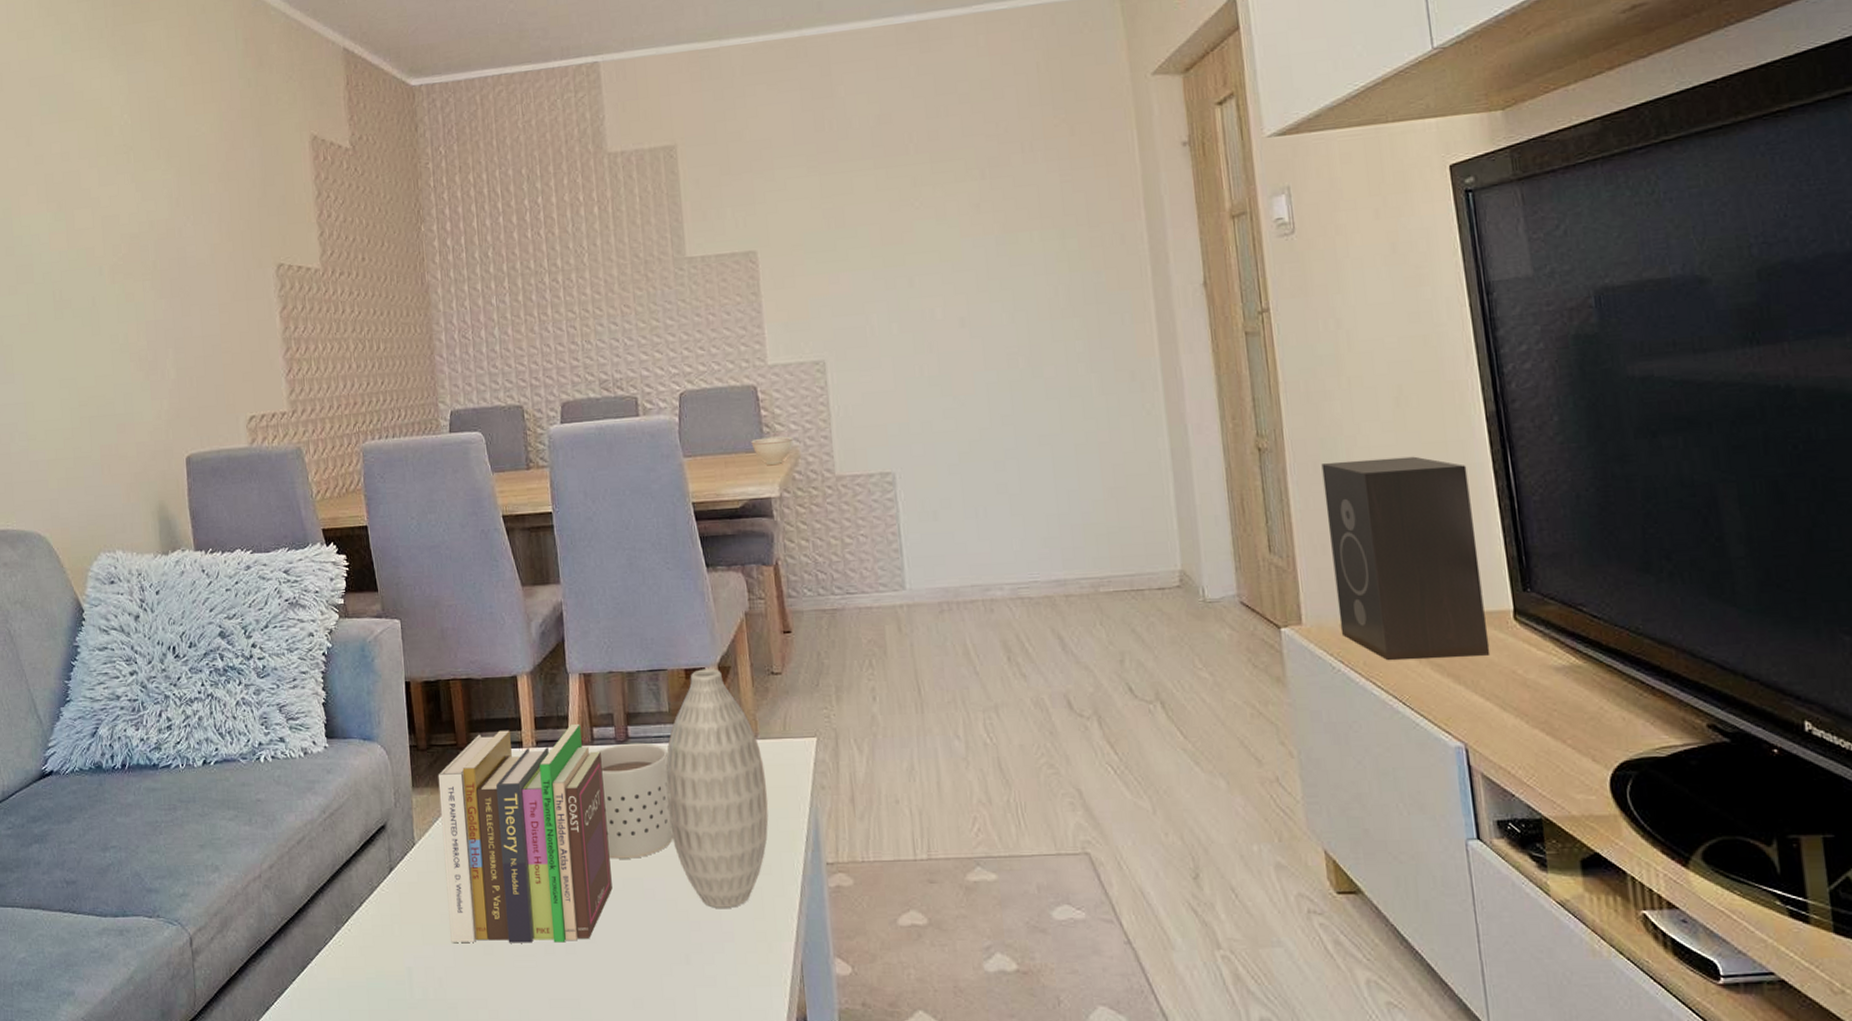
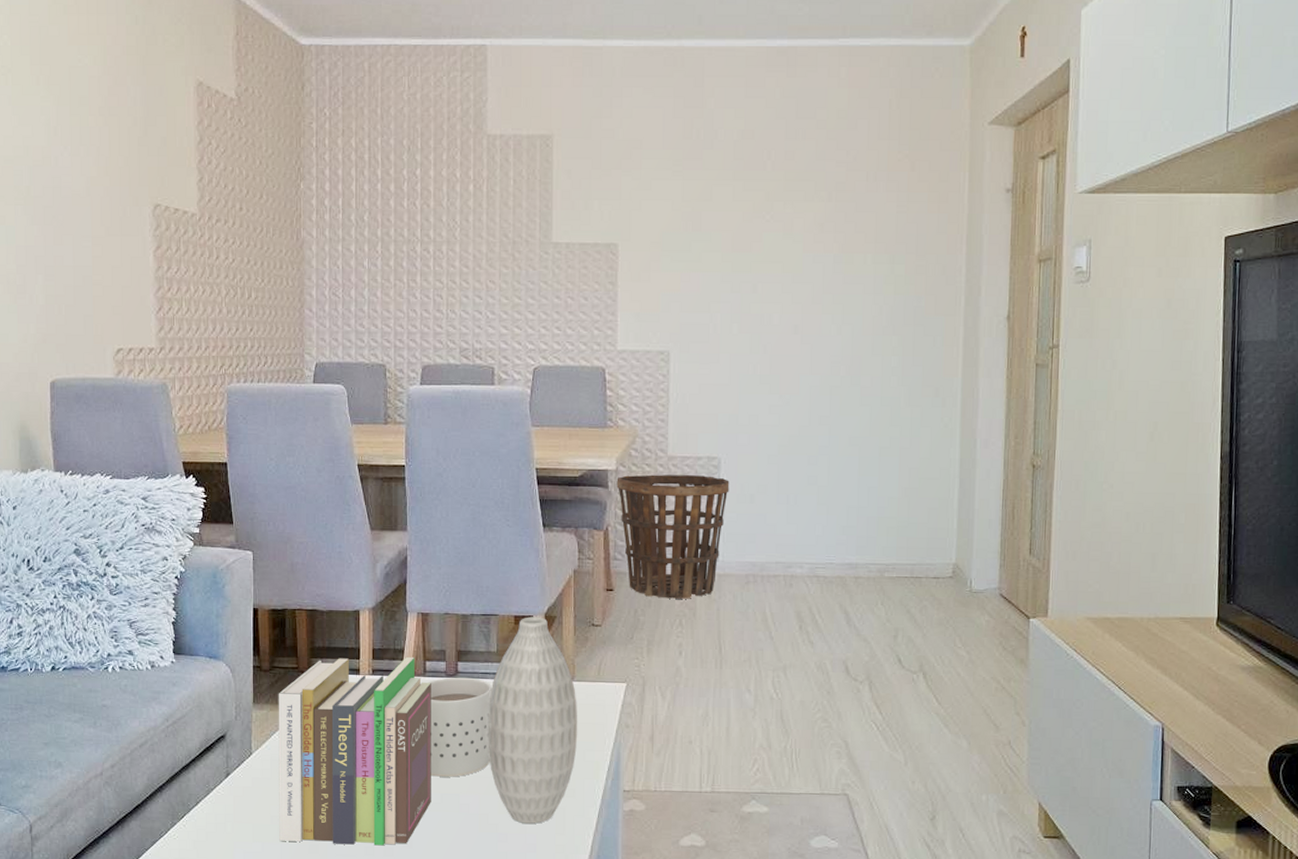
bowl: present [751,436,794,466] -> none [595,415,633,442]
basket: none [782,494,909,637] -> present [616,474,730,599]
speaker: present [1321,456,1491,661] -> none [1078,482,1199,654]

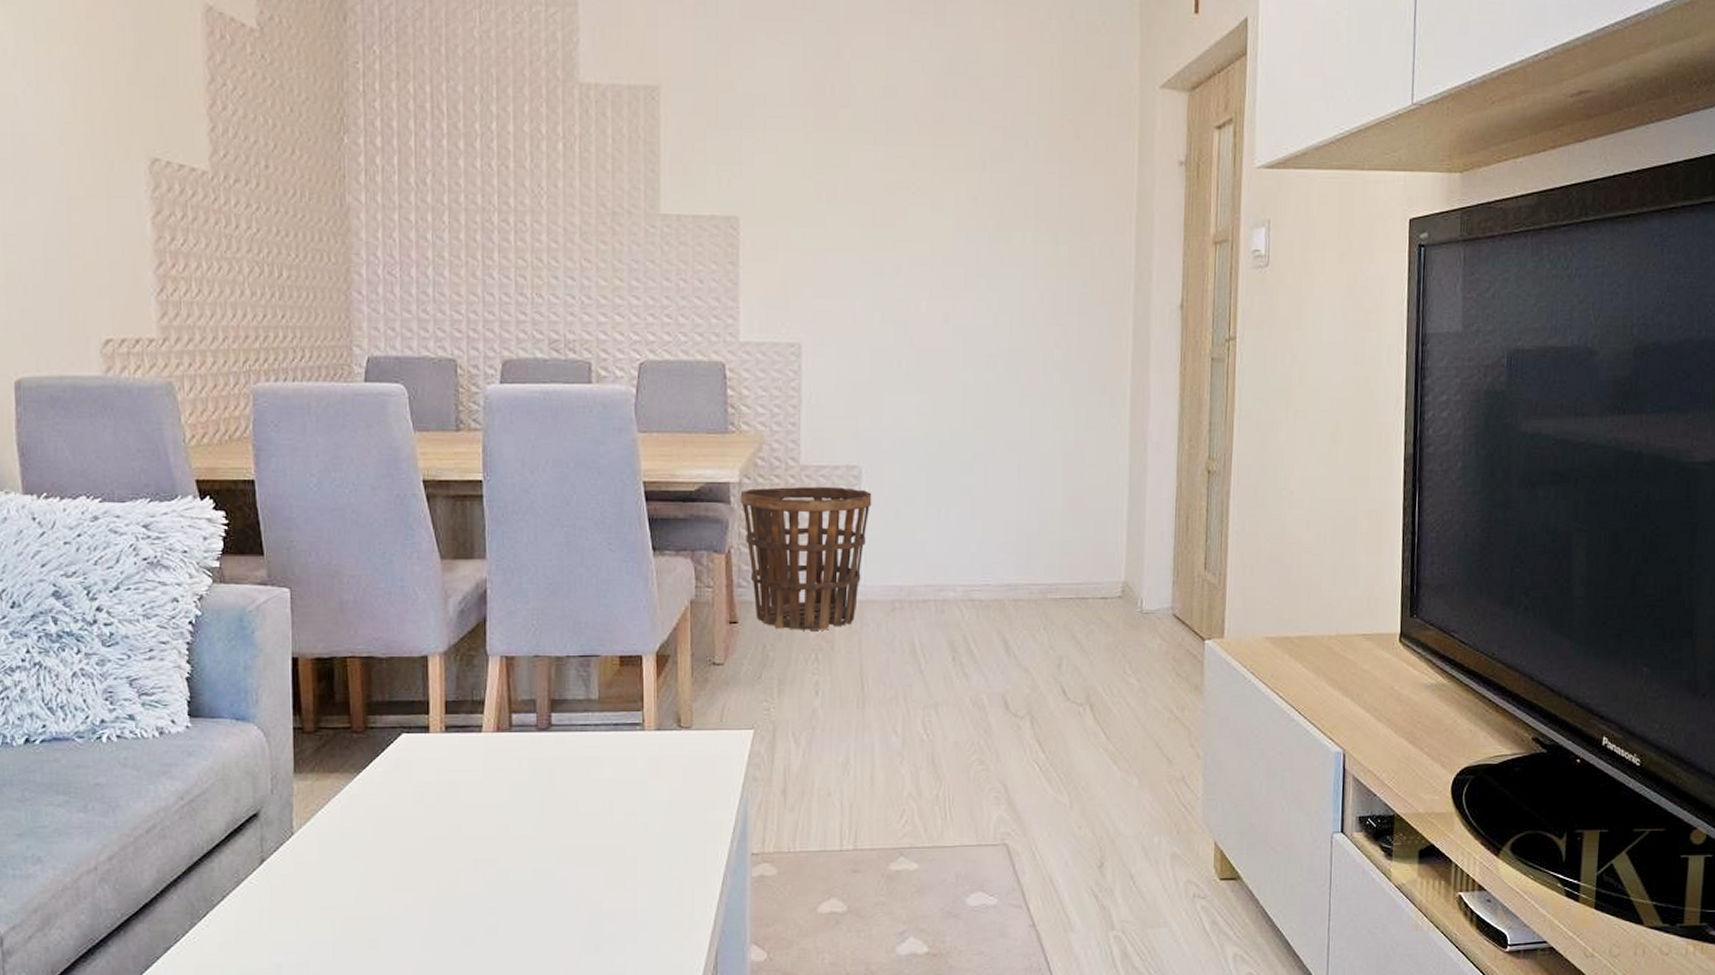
books: present [278,656,431,846] -> none [326,708,521,937]
mug: present [428,677,491,777] -> none [514,730,593,850]
vase: present [488,617,578,824] -> none [588,656,697,898]

